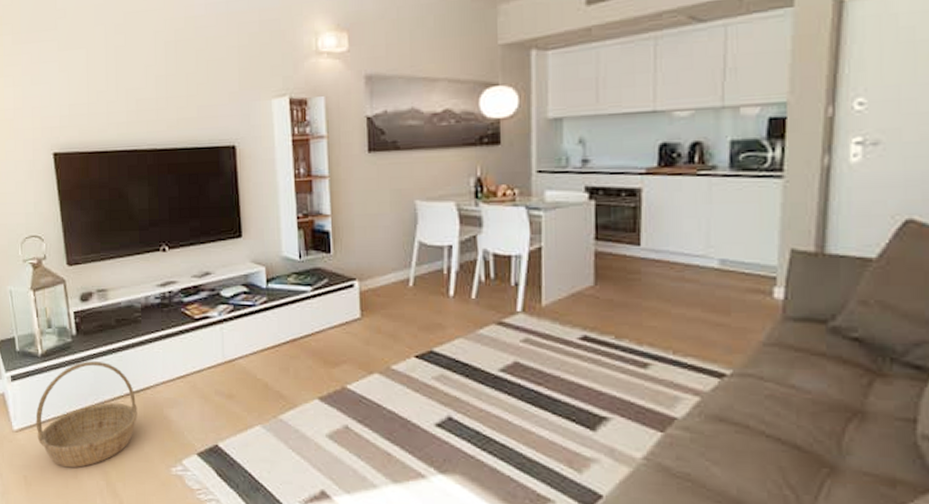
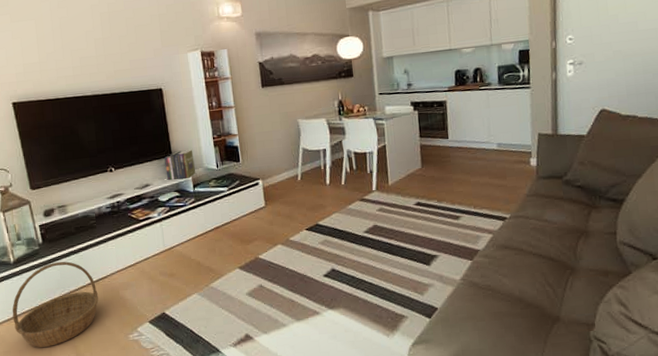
books: none [232,231,270,270] -> present [164,150,195,181]

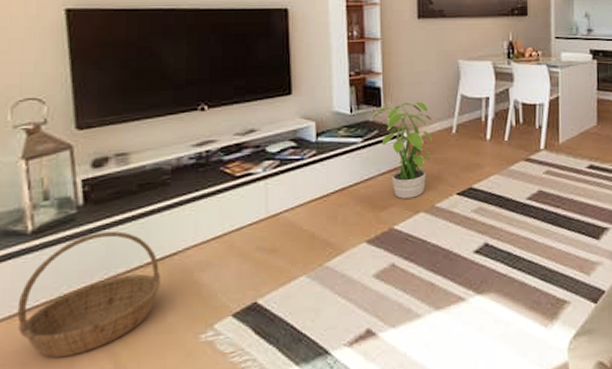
books: present [164,150,195,181] -> none [281,88,321,126]
potted plant: none [231,155,285,234] -> present [369,99,434,199]

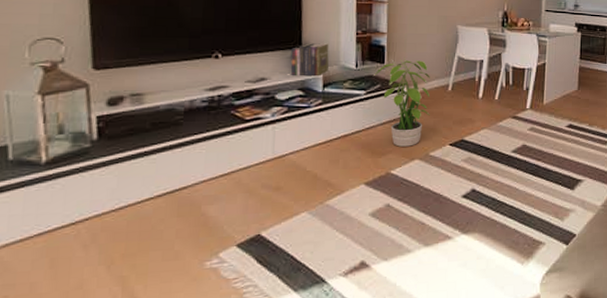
basket: present [17,231,161,358] -> none [28,165,170,280]
books: none [281,88,321,126] -> present [290,43,329,77]

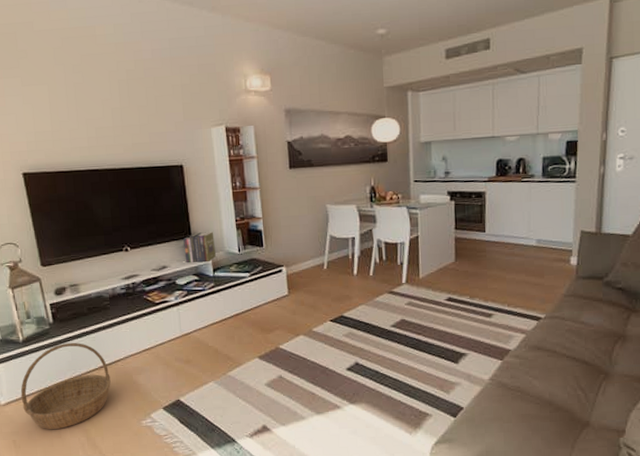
basket: none [28,165,170,280] -> present [20,343,111,430]
potted plant: present [372,58,430,147] -> none [254,240,309,324]

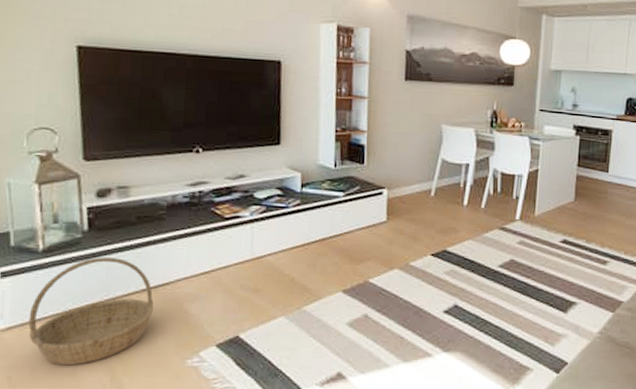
books: present [183,232,216,263] -> none [269,140,308,176]

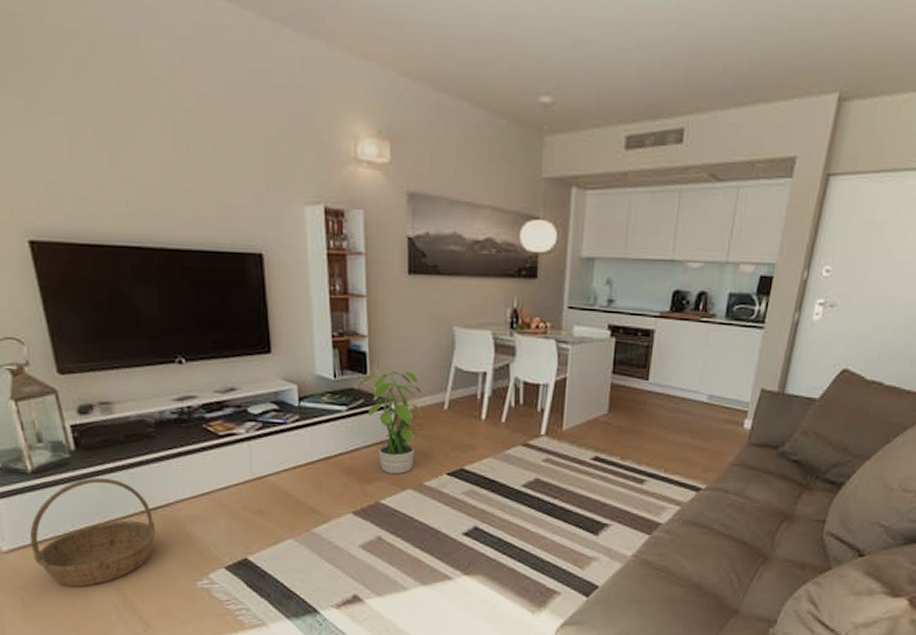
potted plant: none [351,159,412,255] -> present [354,367,423,474]

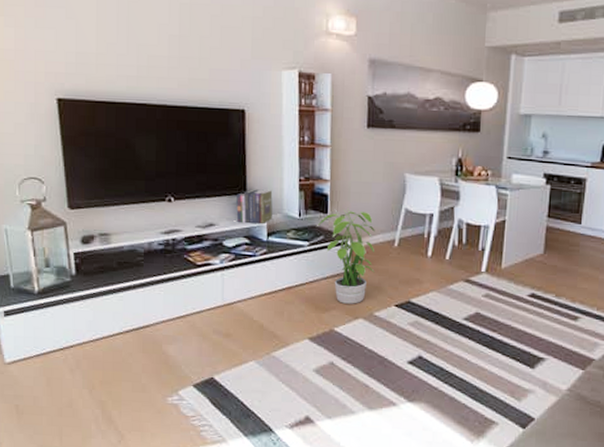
basket: present [29,478,156,587] -> none [30,300,136,398]
books: none [260,347,303,388] -> present [236,189,273,225]

